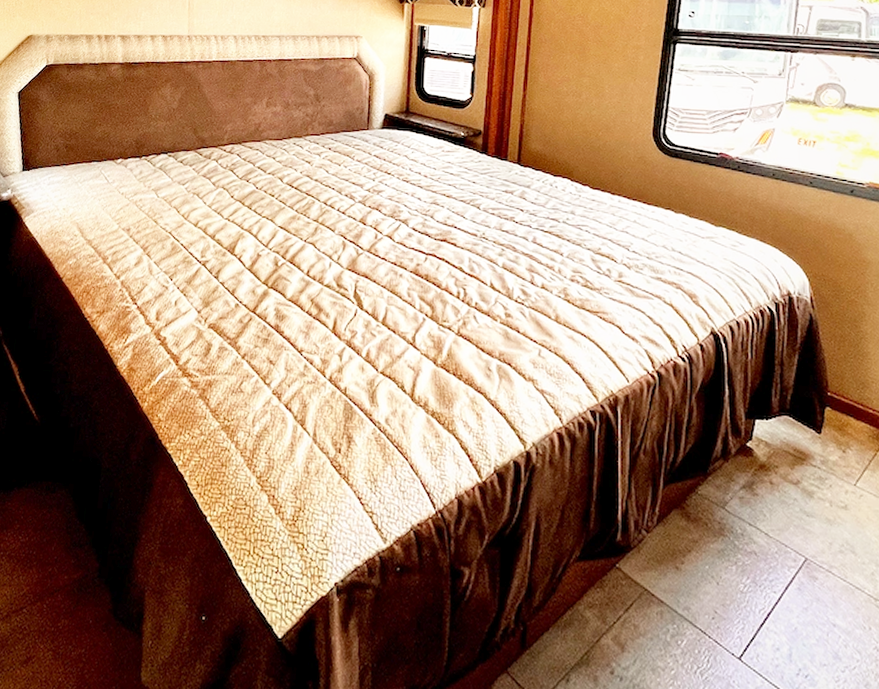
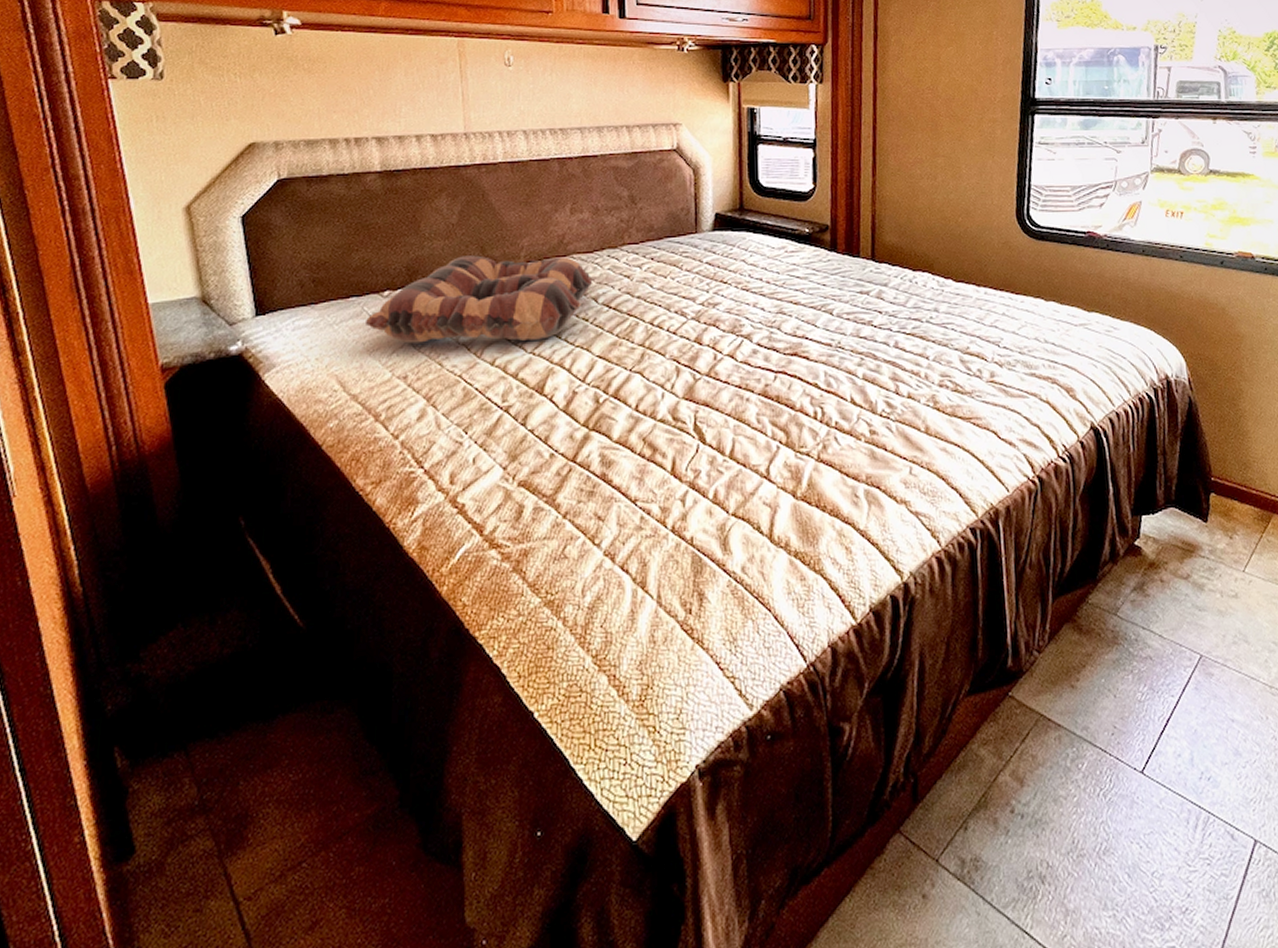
seat cushion: none [101,135,281,209] -> present [364,255,593,344]

